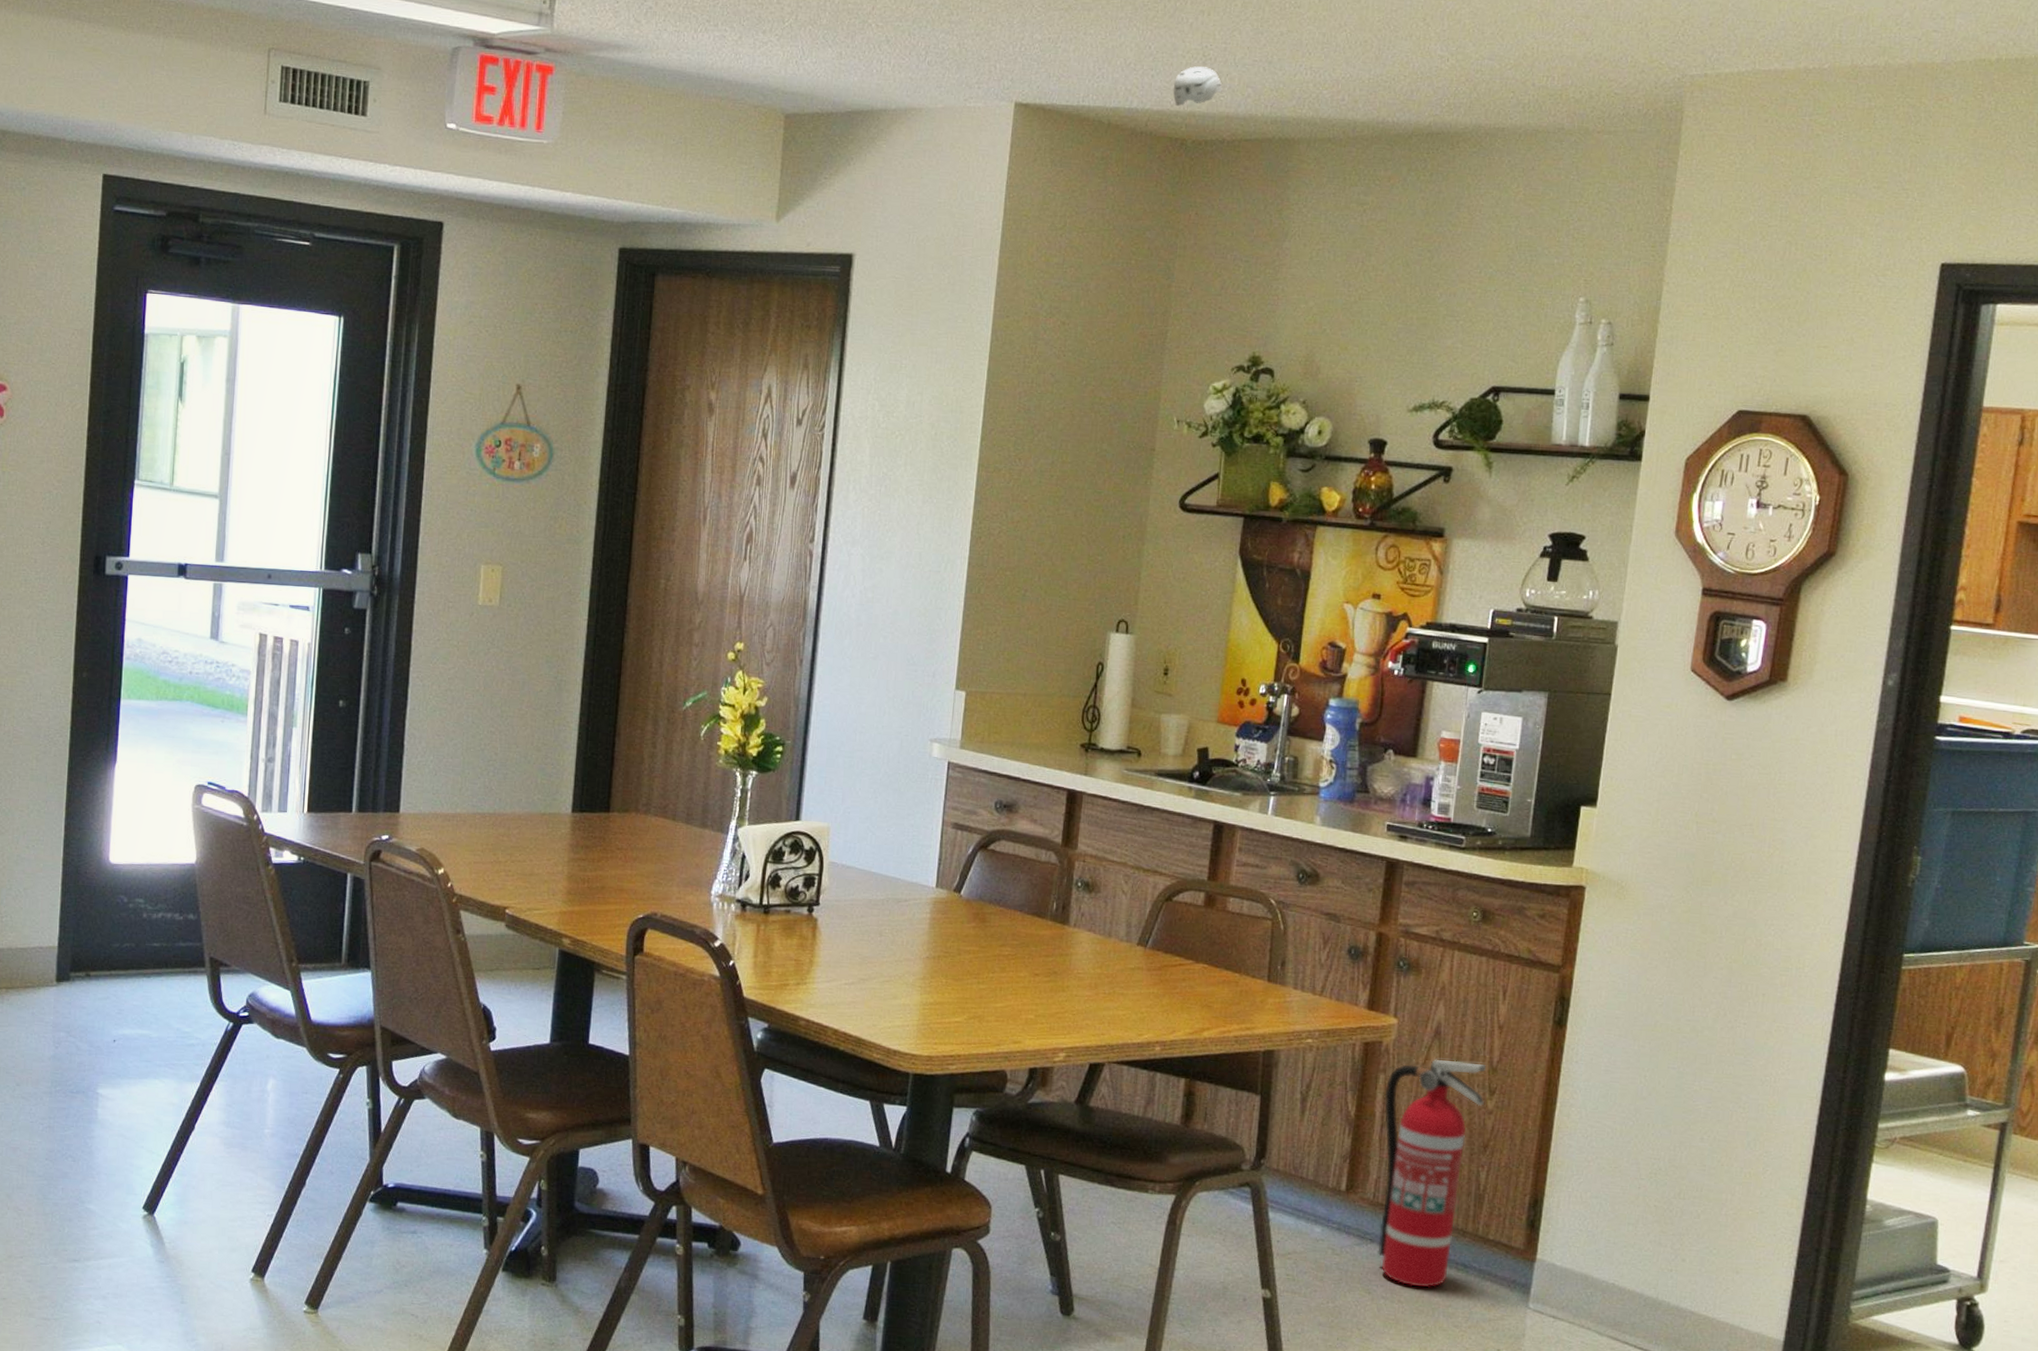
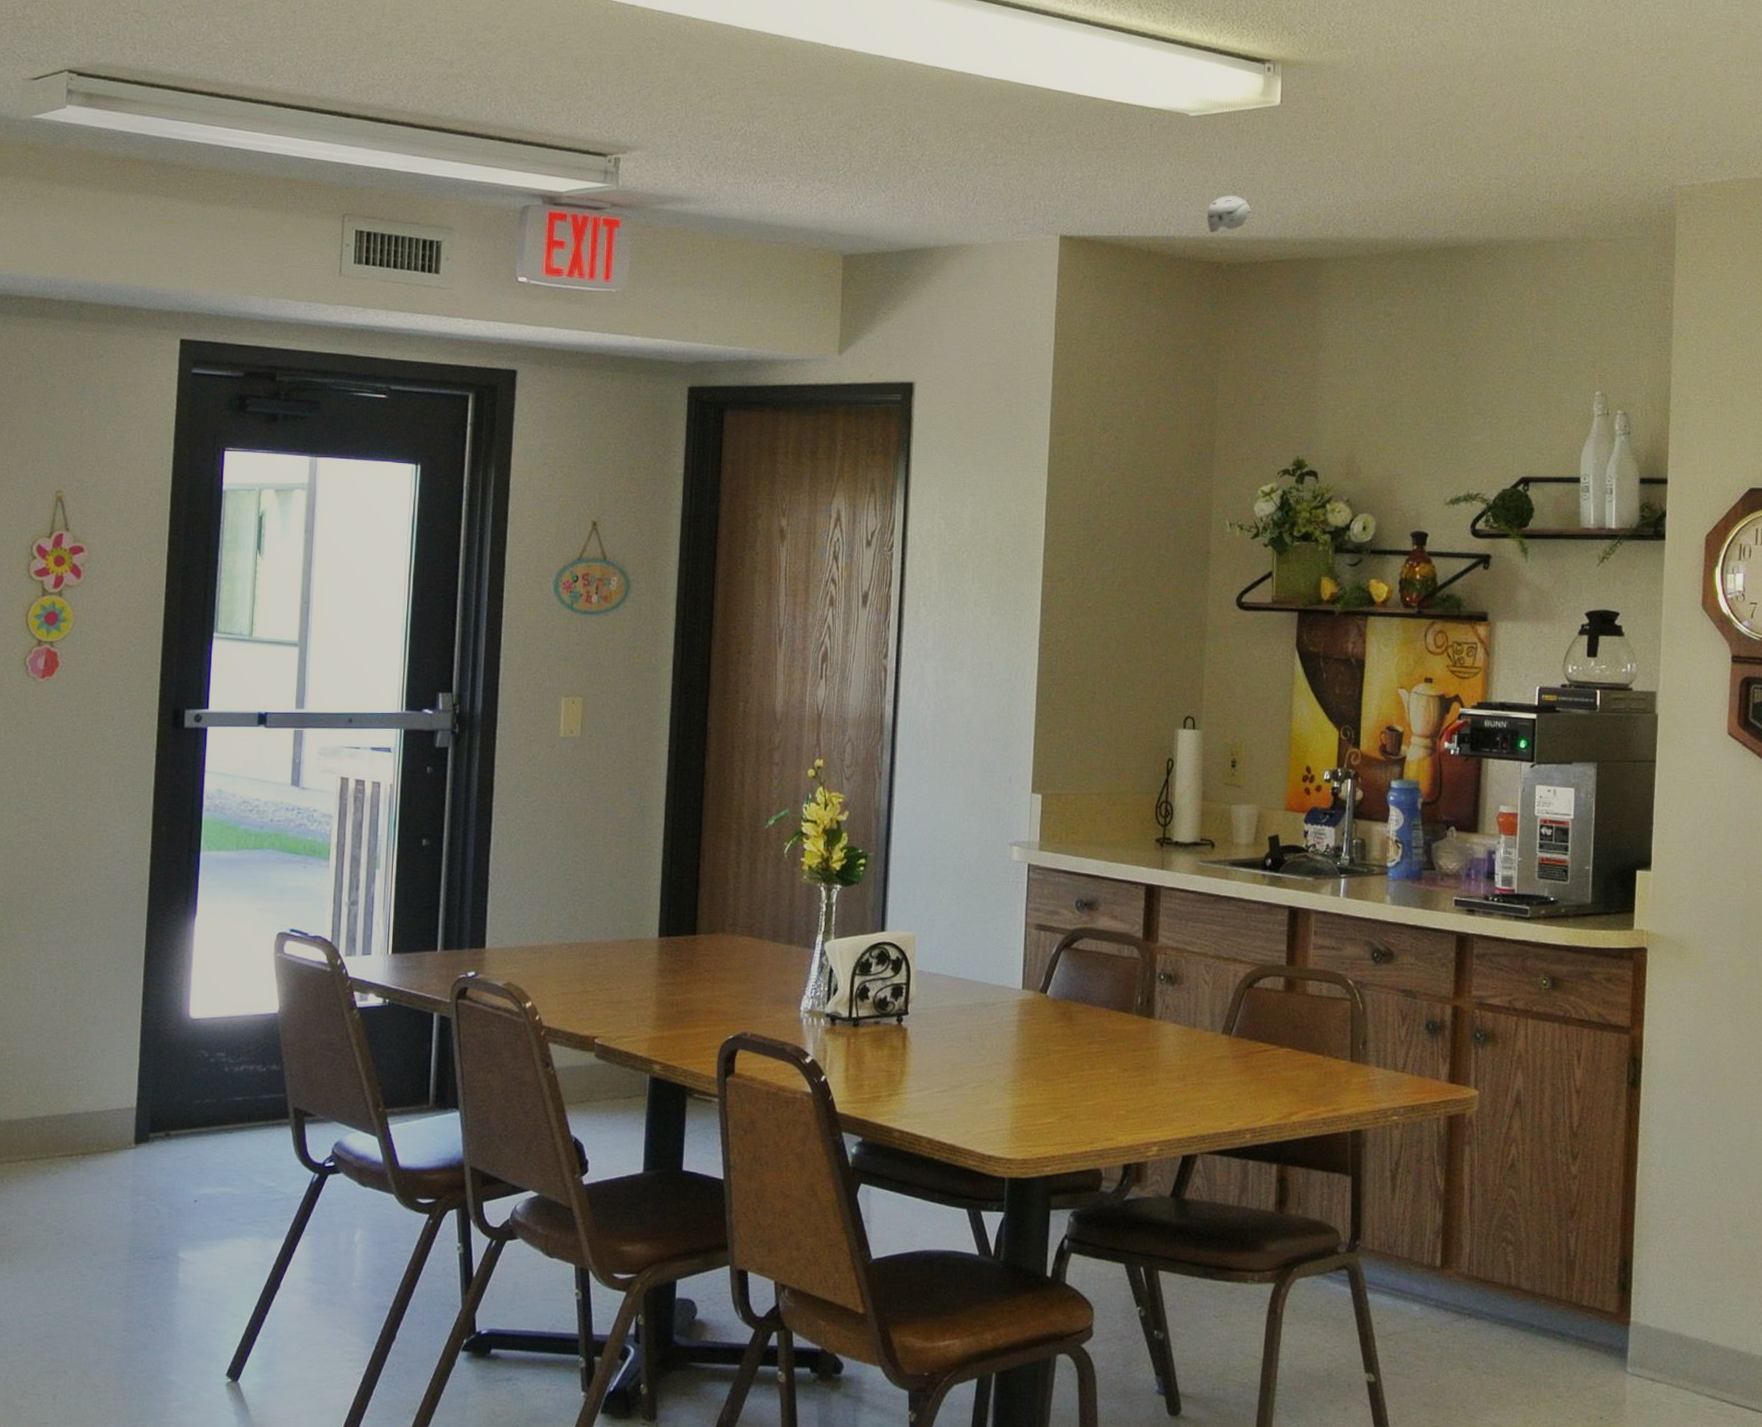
fire extinguisher: present [1377,1059,1487,1288] -> none [1471,1127,1569,1359]

